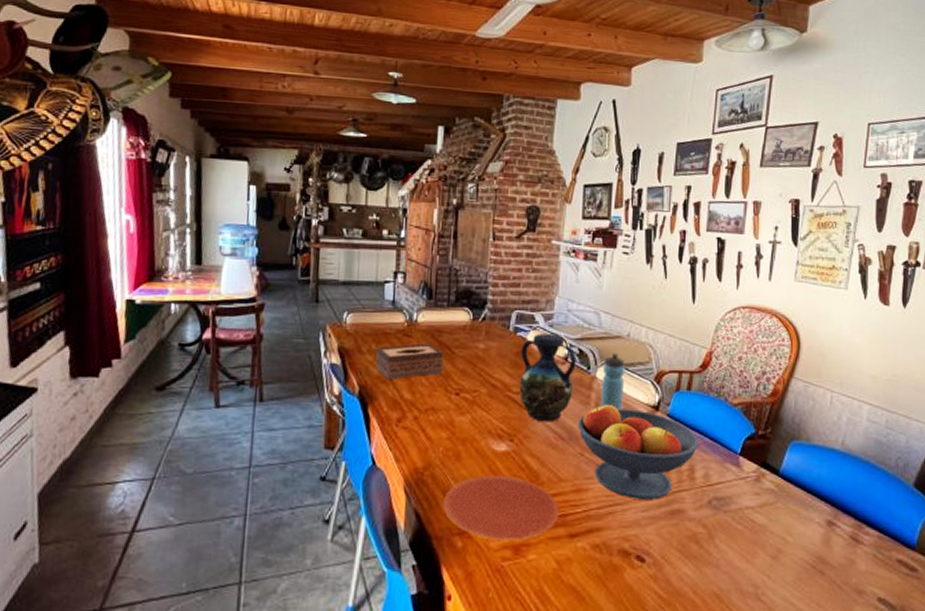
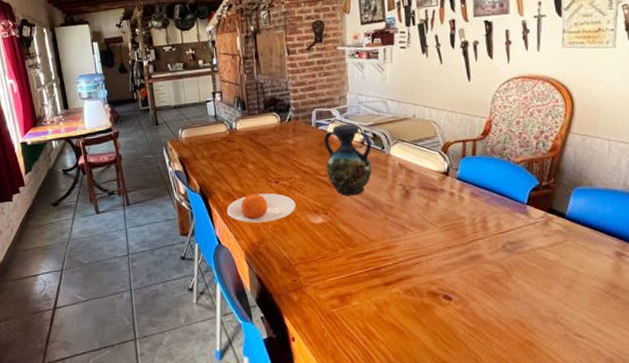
tissue box: present [375,343,444,380] -> none [208,145,263,178]
plate: none [389,405,476,443] -> present [226,193,296,223]
plate: present [442,474,560,542] -> none [277,241,374,294]
fruit bowl: present [577,403,699,500] -> none [379,176,489,250]
water bottle: present [600,353,625,410] -> none [395,133,417,179]

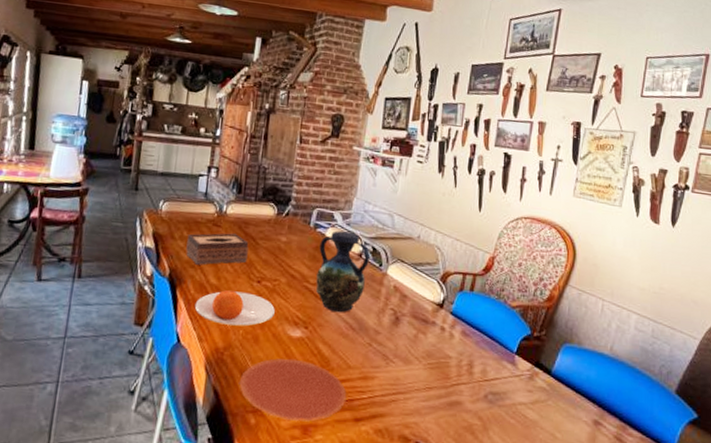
tissue box: none [208,145,263,178] -> present [186,233,249,265]
plate: none [277,241,374,294] -> present [239,358,347,422]

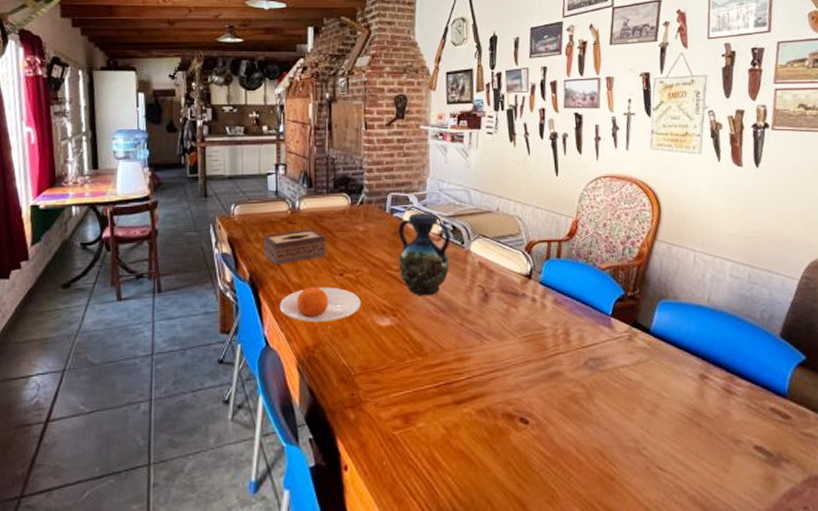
plate: present [239,358,347,422] -> none [333,348,445,412]

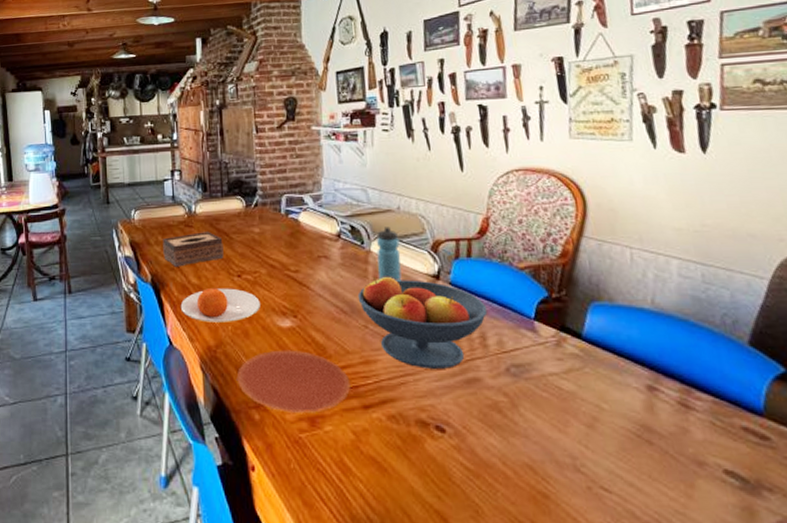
plate: none [333,348,445,412] -> present [236,349,351,414]
vase: present [398,213,451,296] -> none [294,213,350,298]
fruit bowl: none [455,275,572,364] -> present [357,276,488,369]
water bottle: none [475,227,498,281] -> present [376,227,402,281]

